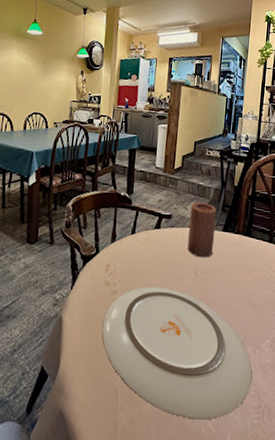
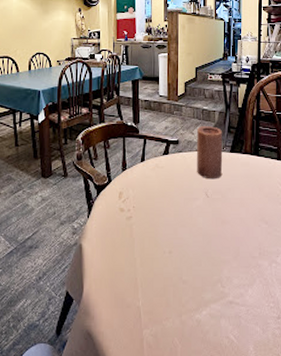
plate: present [102,286,252,420] -> none [121,210,269,333]

